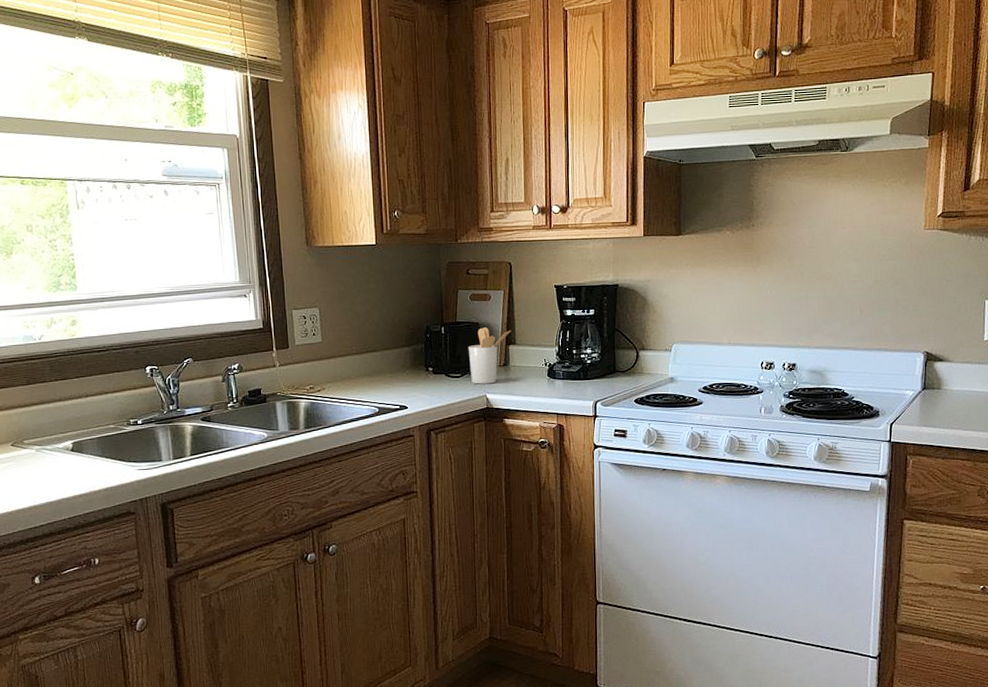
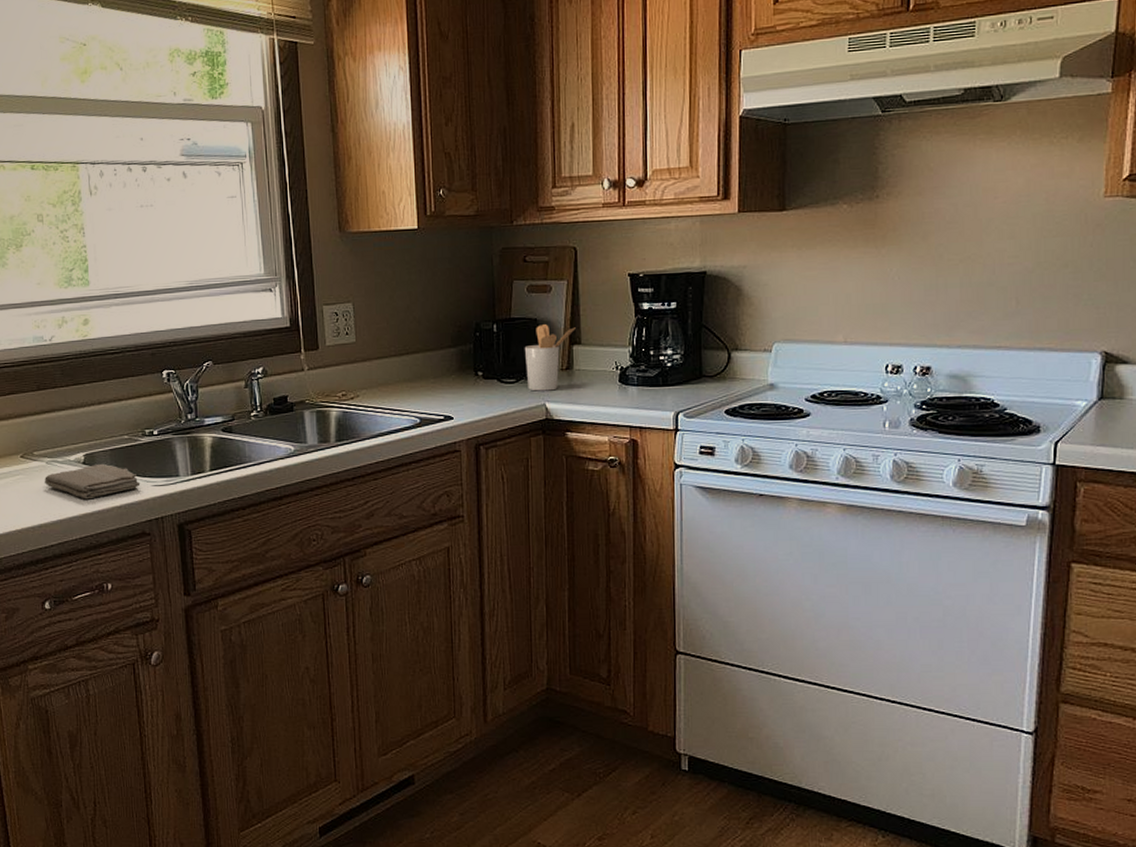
washcloth: none [34,450,126,483] -> present [45,463,141,500]

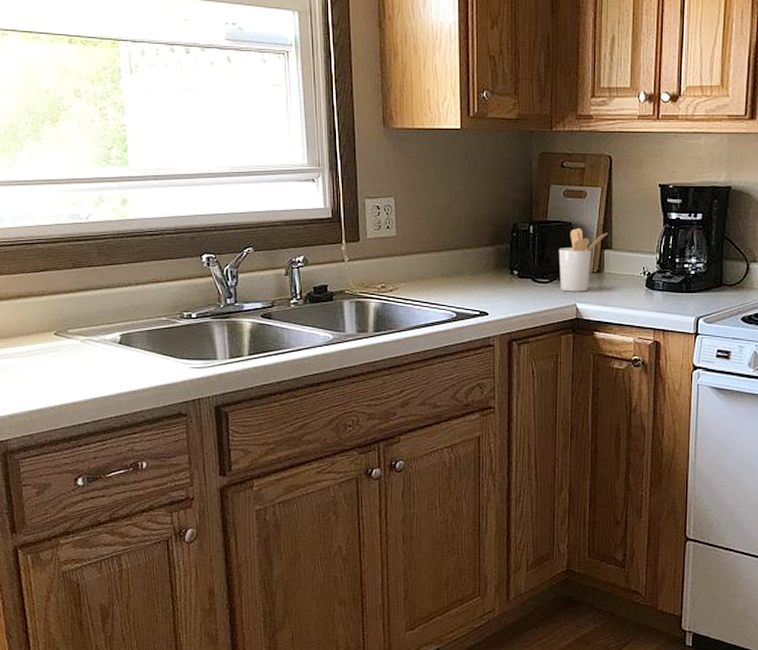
washcloth: present [45,463,141,500] -> none [79,344,178,379]

